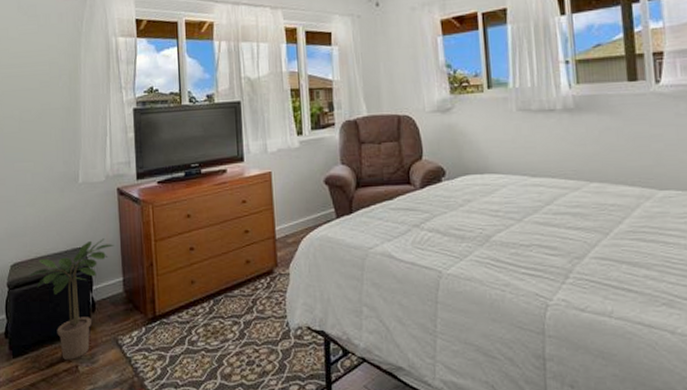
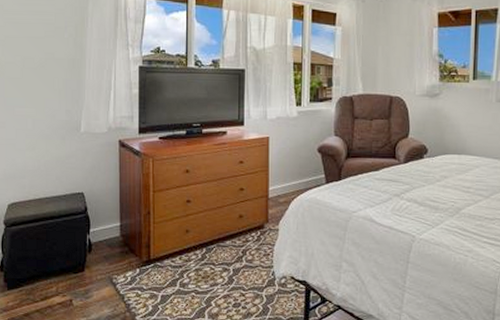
potted plant: present [29,238,114,360] -> none [26,186,113,294]

